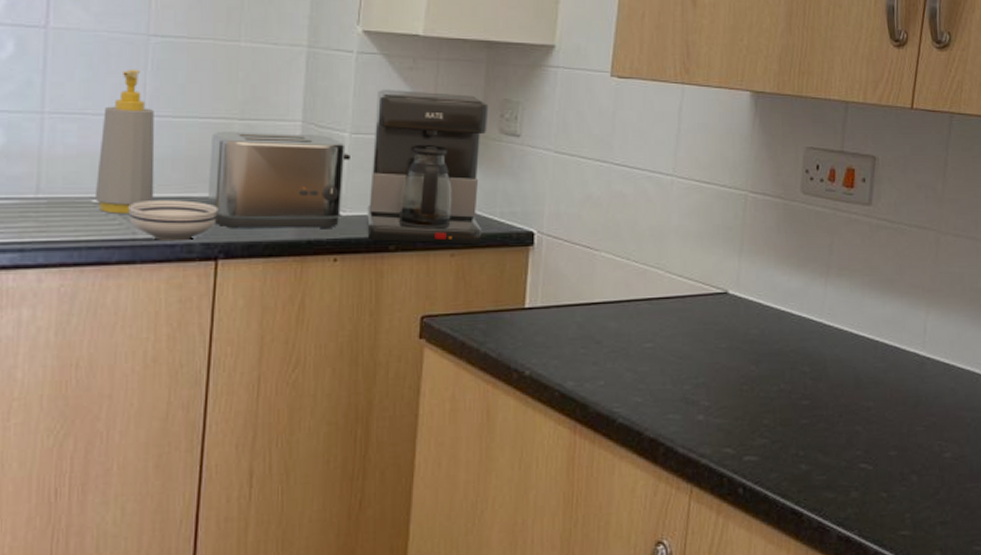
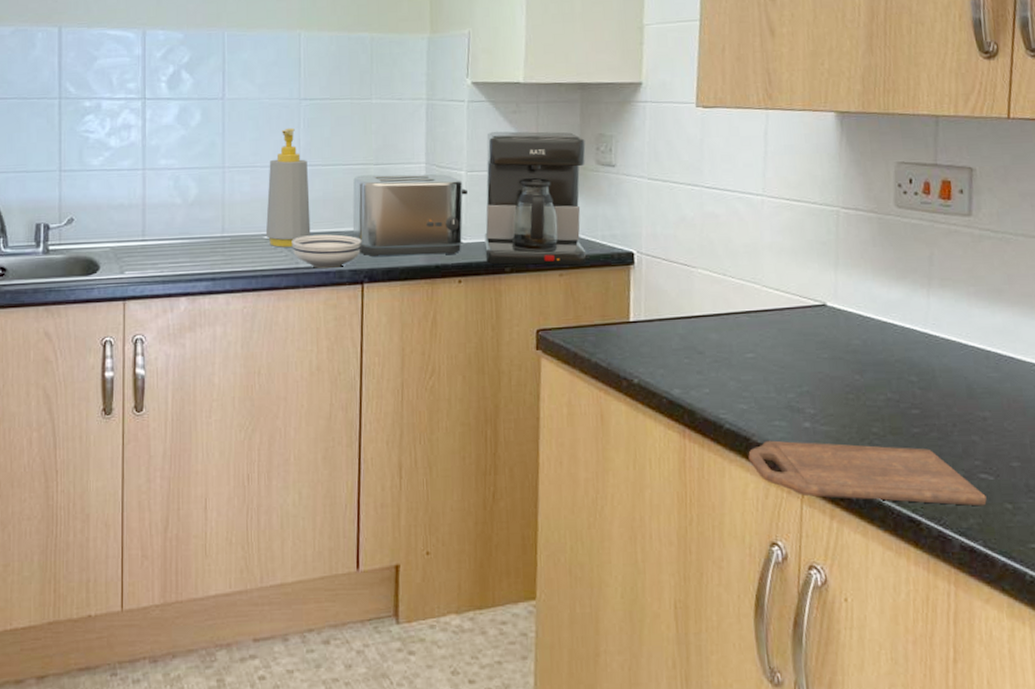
cutting board: none [639,434,865,496] -> present [748,440,987,506]

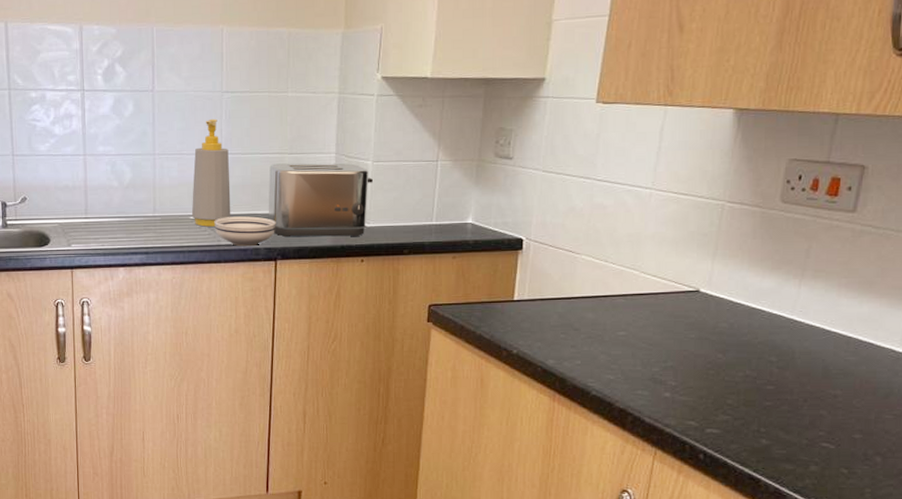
coffee maker: present [484,131,587,267] -> none [386,124,486,250]
cutting board: present [748,440,987,506] -> none [610,406,825,470]

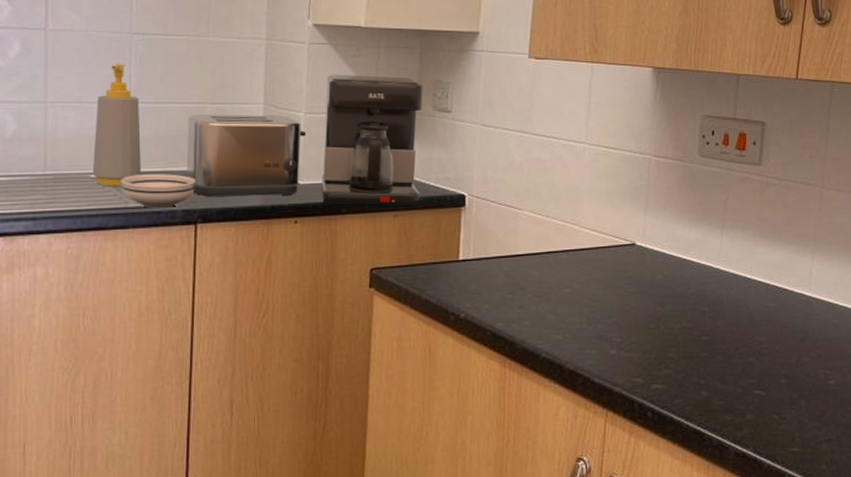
coffee maker: none [386,124,486,250] -> present [321,74,423,208]

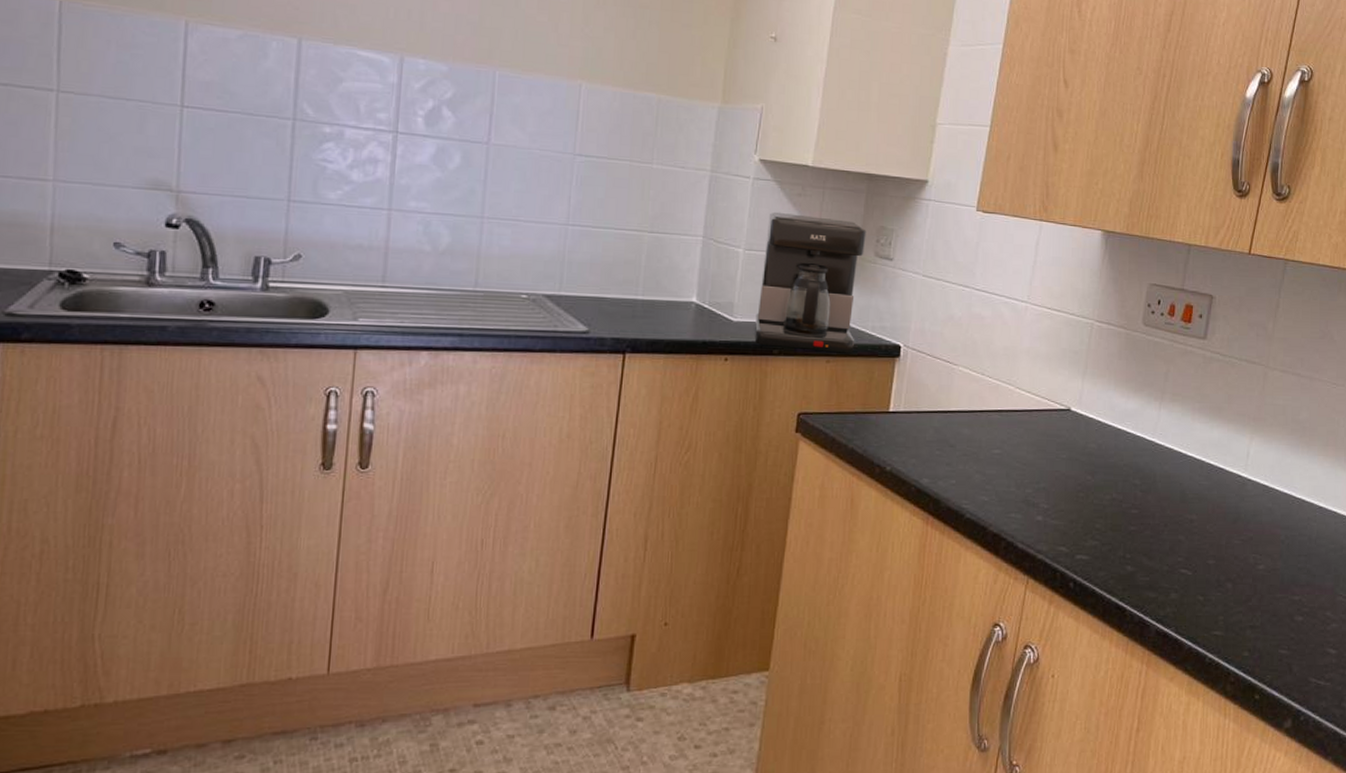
soap bottle: present [92,63,142,187] -> none [523,183,577,309]
bowl: present [121,174,196,209] -> none [551,298,628,336]
toaster: present [186,114,306,198] -> none [618,241,743,332]

